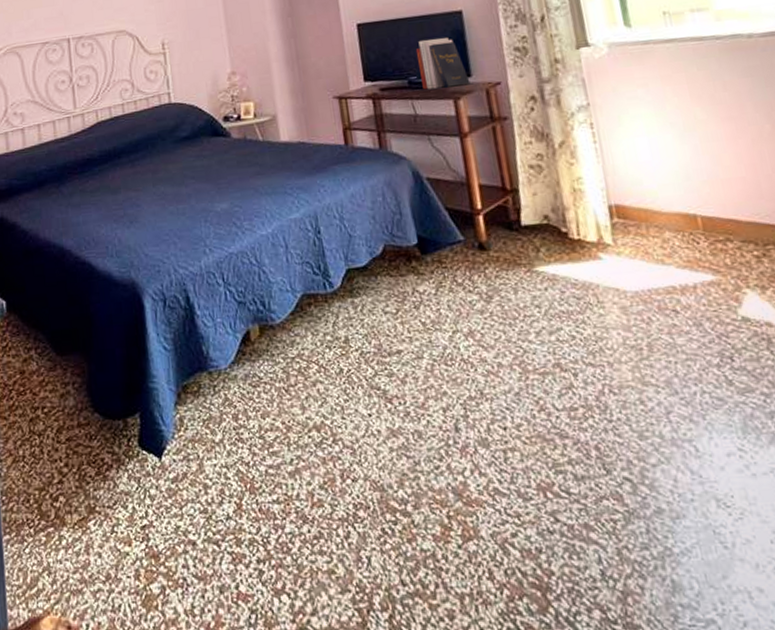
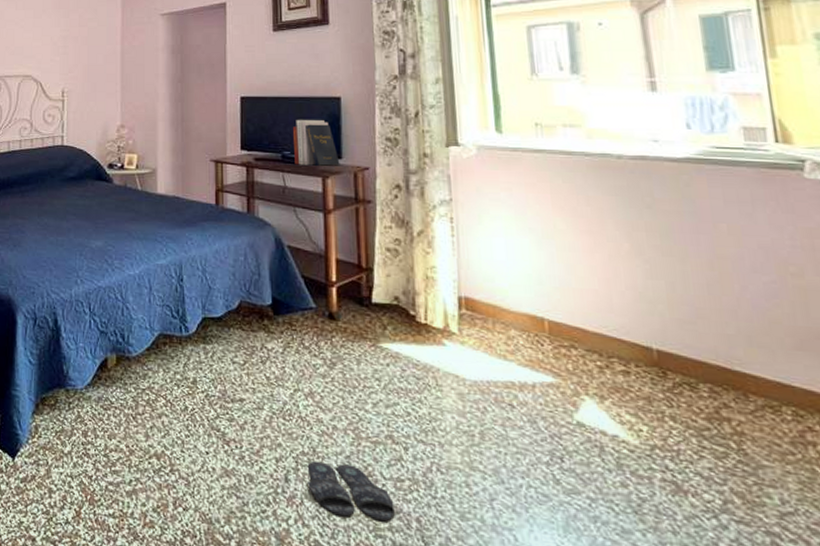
slippers: none [476,401,573,458] -> present [307,460,395,522]

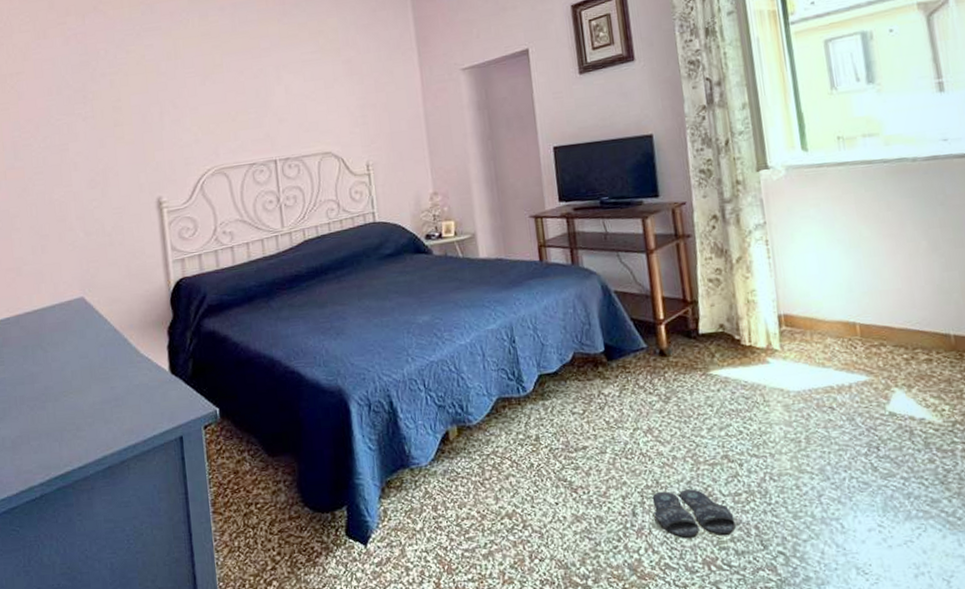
books: present [292,119,340,167] -> none [608,160,658,210]

